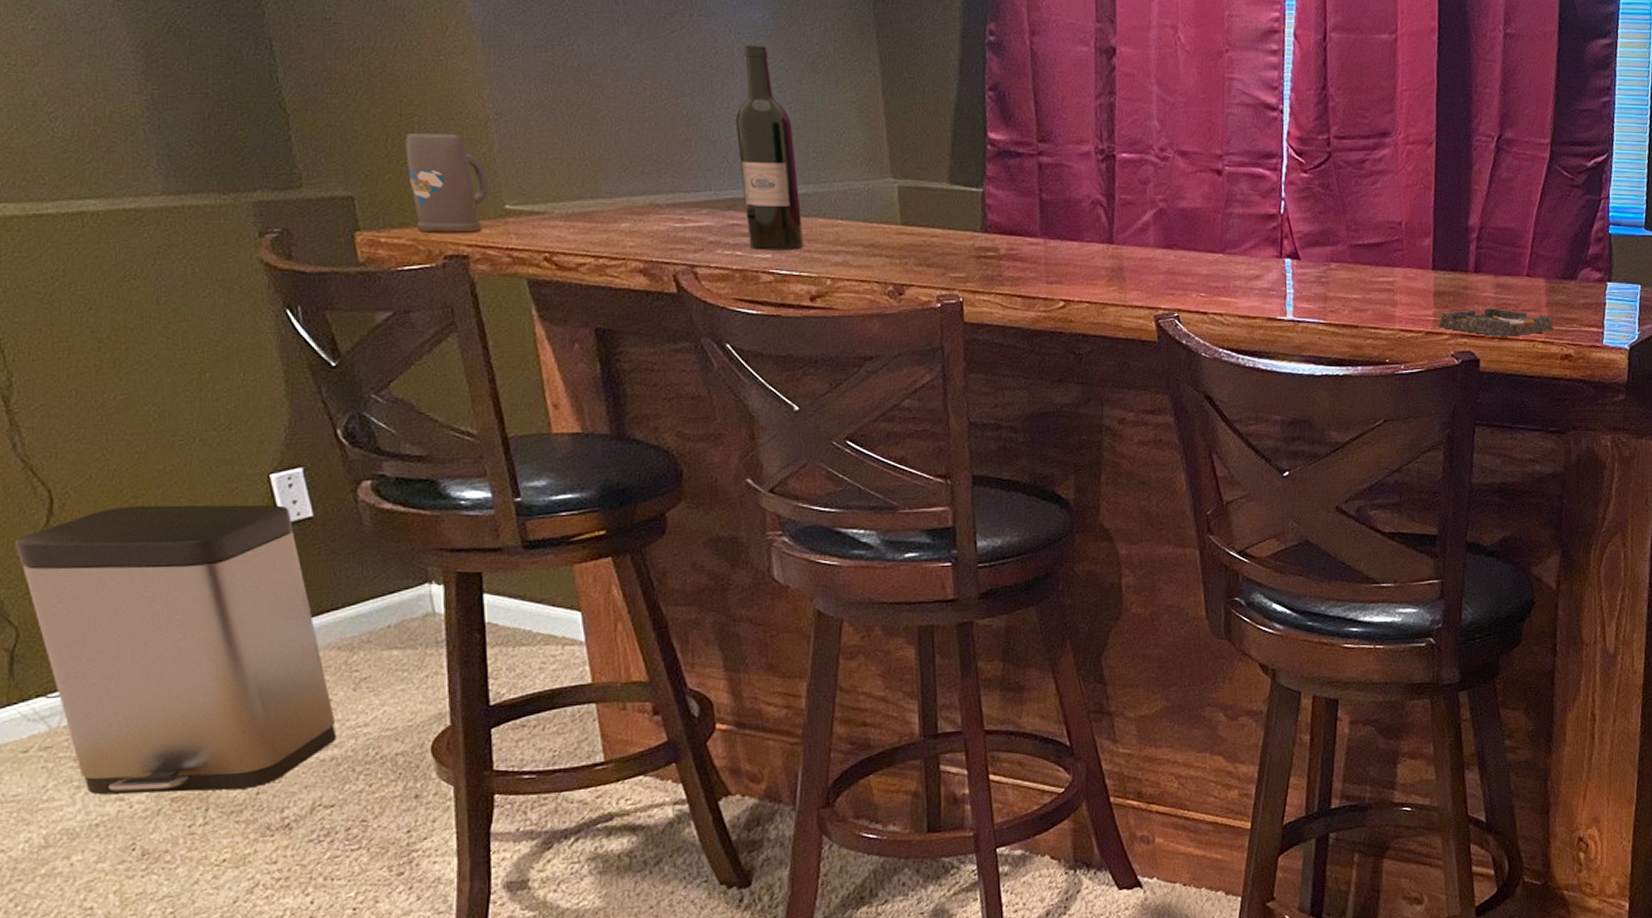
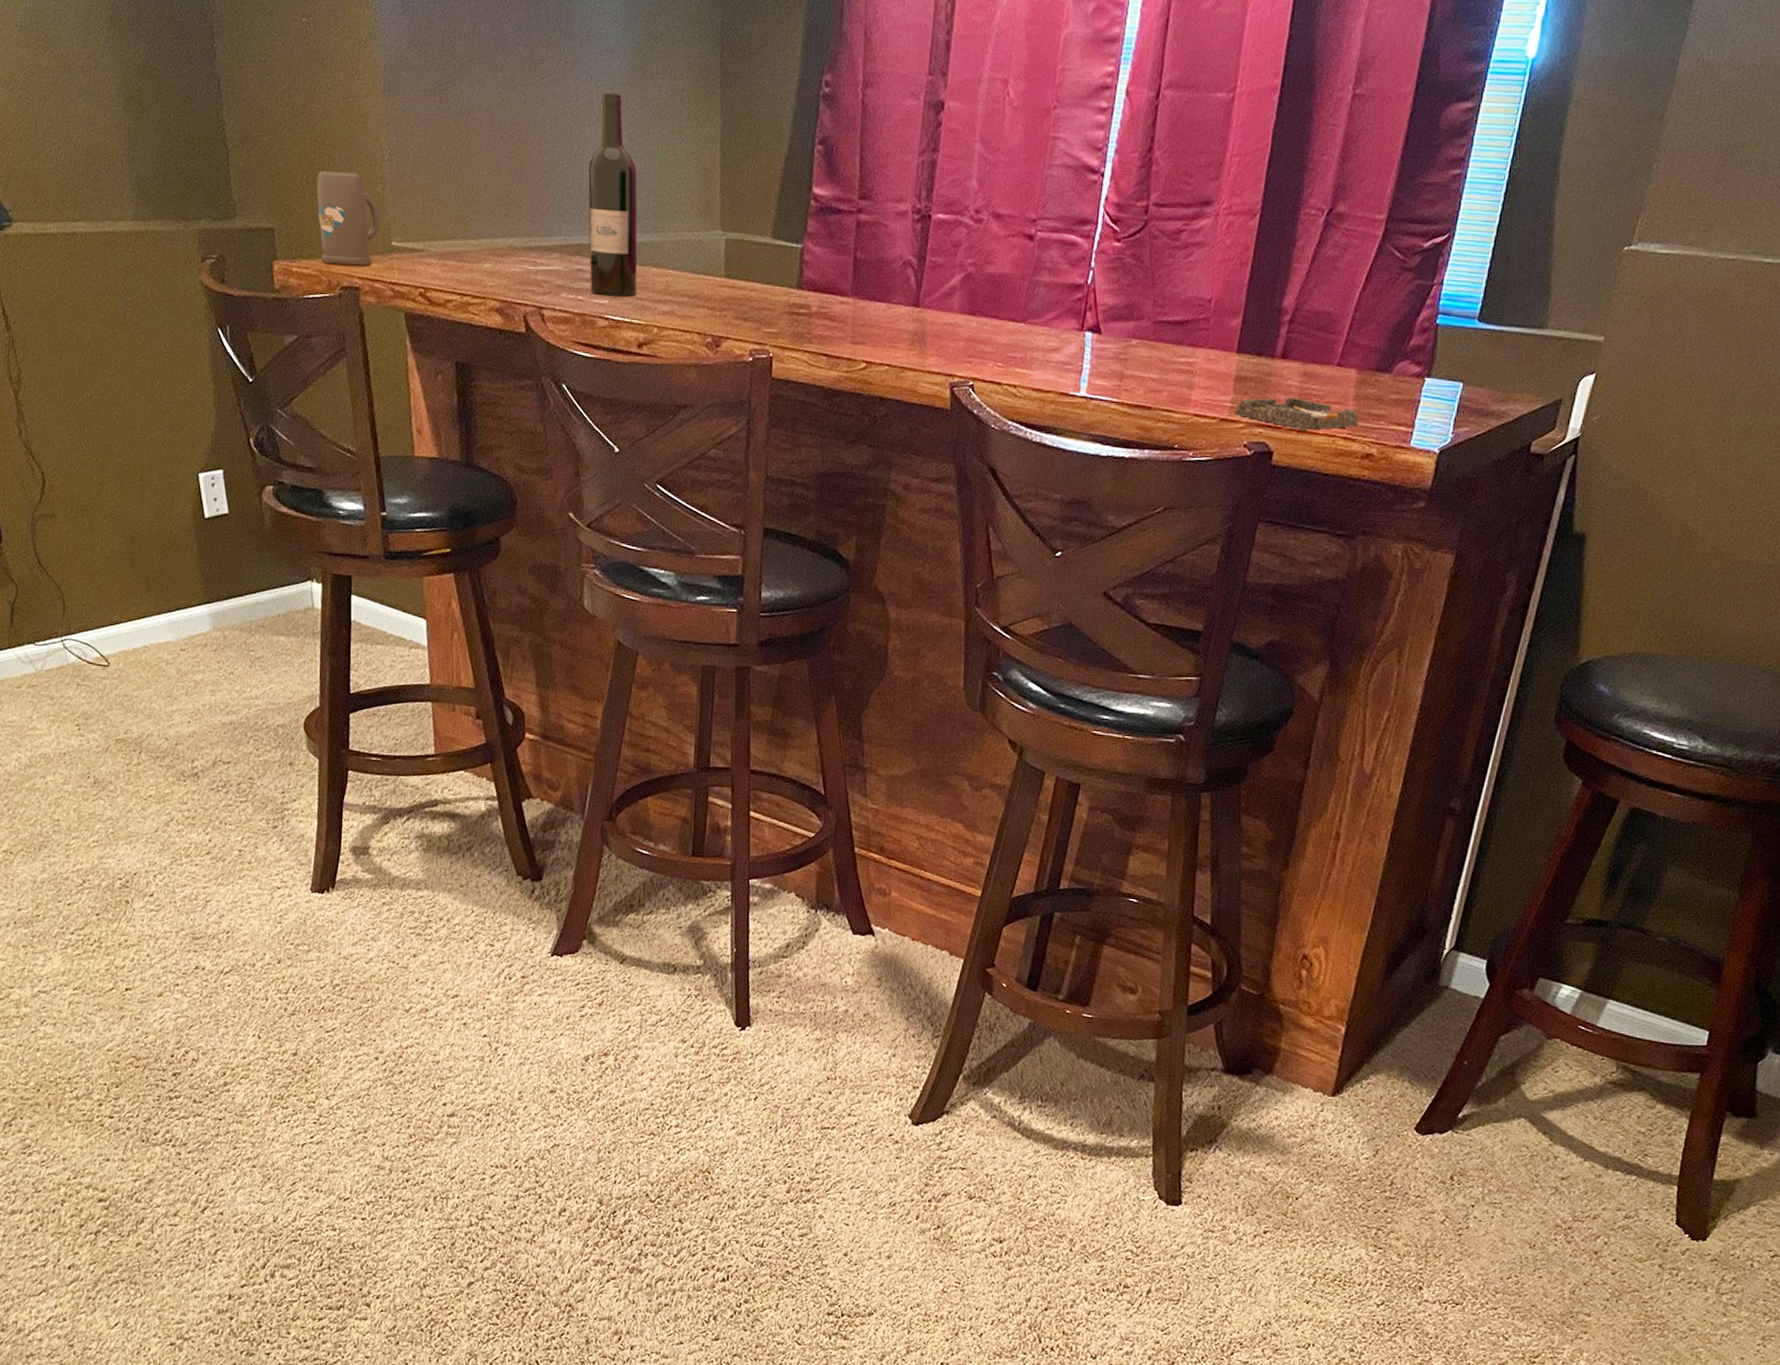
pedal bin: present [16,504,337,795] -> none [19,491,236,739]

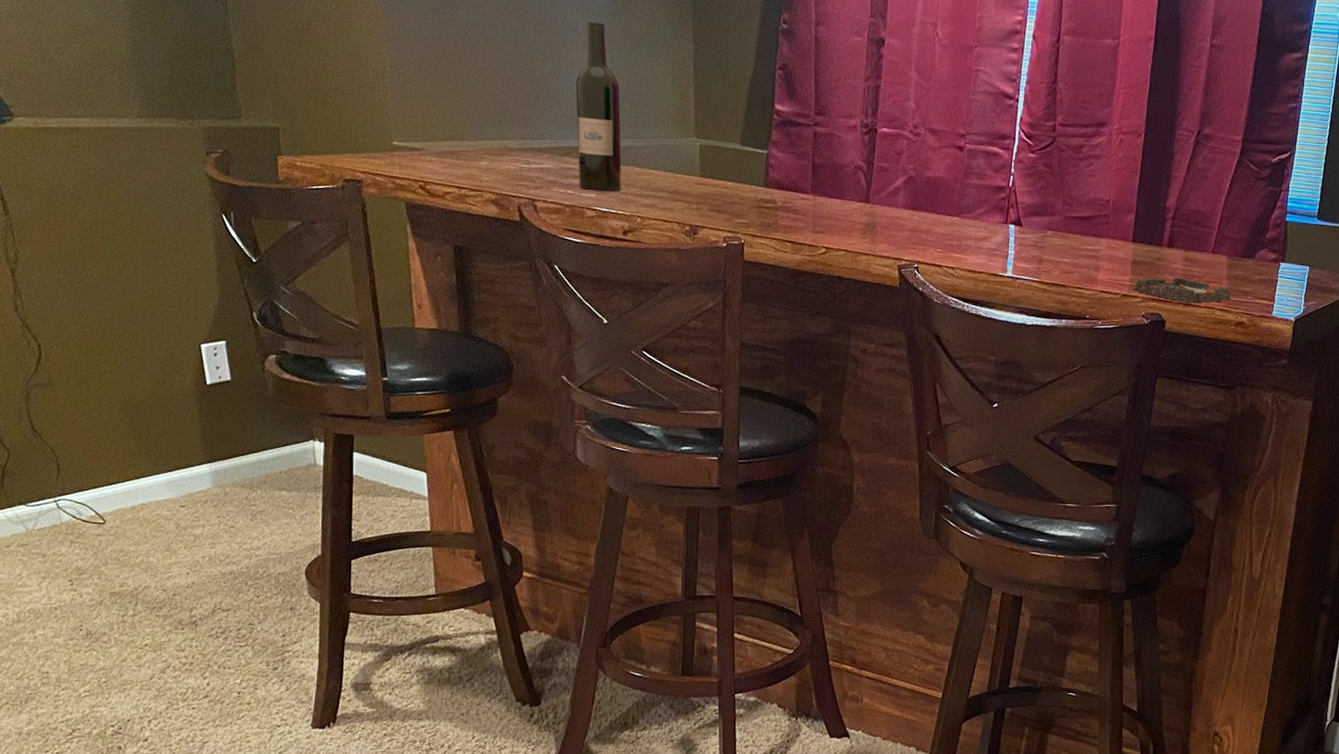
beer mug: present [316,170,380,268] -> none [320,79,382,163]

